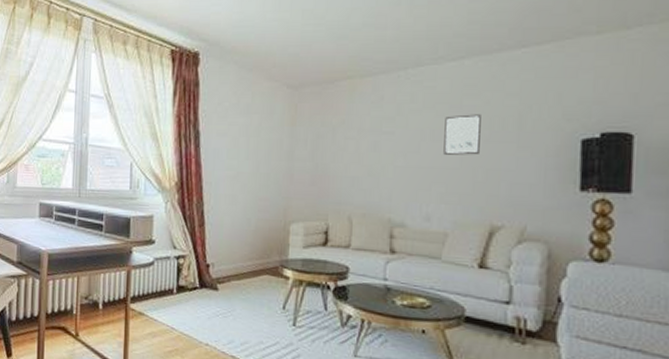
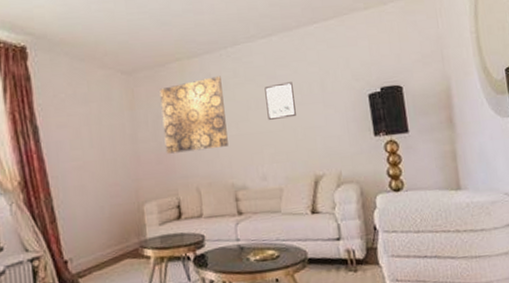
wall art: none [321,99,395,178] -> present [159,76,228,154]

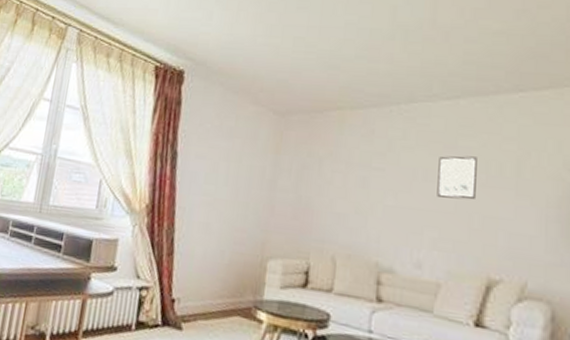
wall art: present [159,76,228,154] -> none [305,134,386,217]

